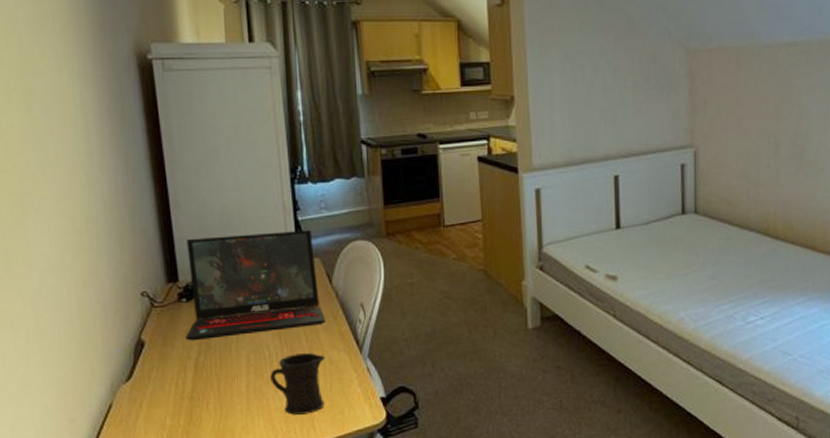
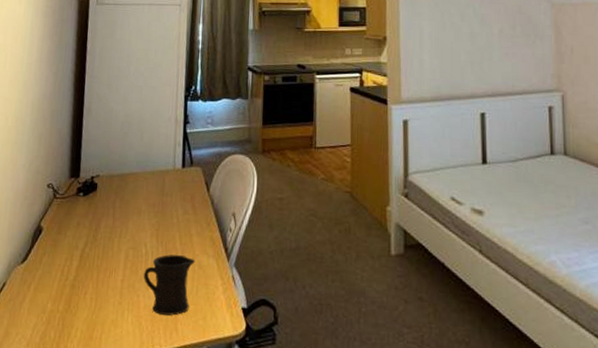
laptop: present [185,229,326,341] -> none [77,141,200,233]

